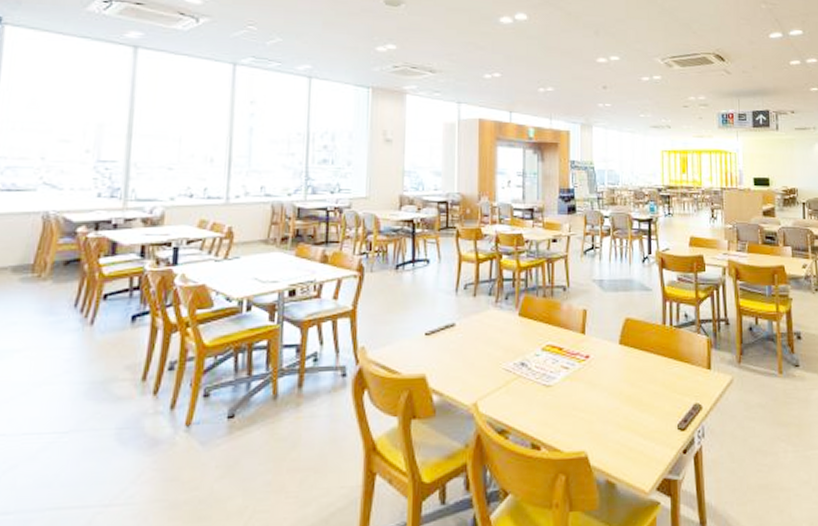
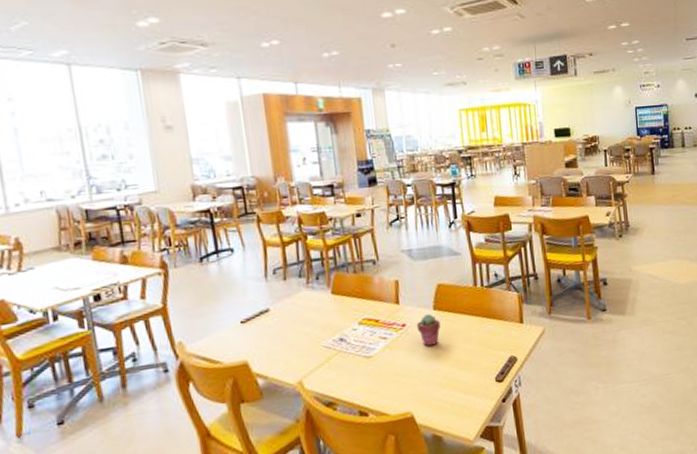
potted succulent: none [600,348,625,382] -> present [416,314,441,346]

